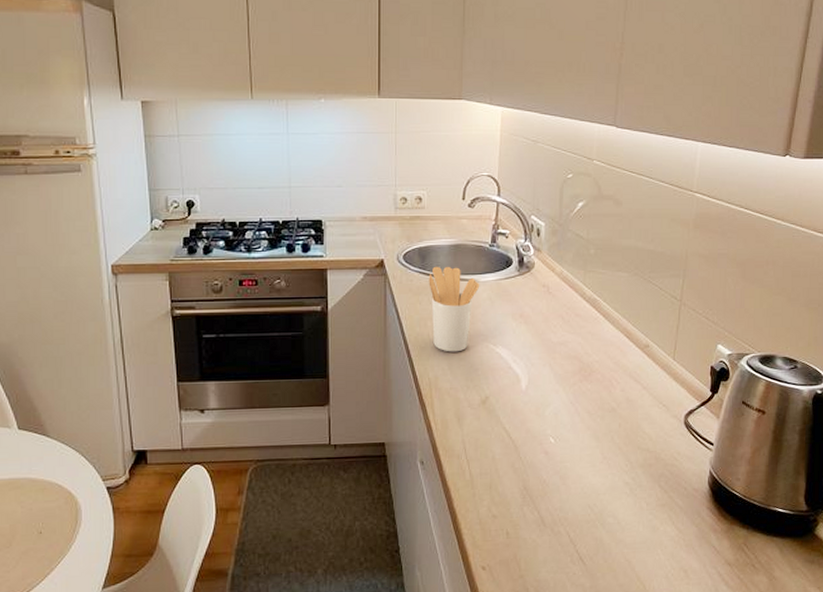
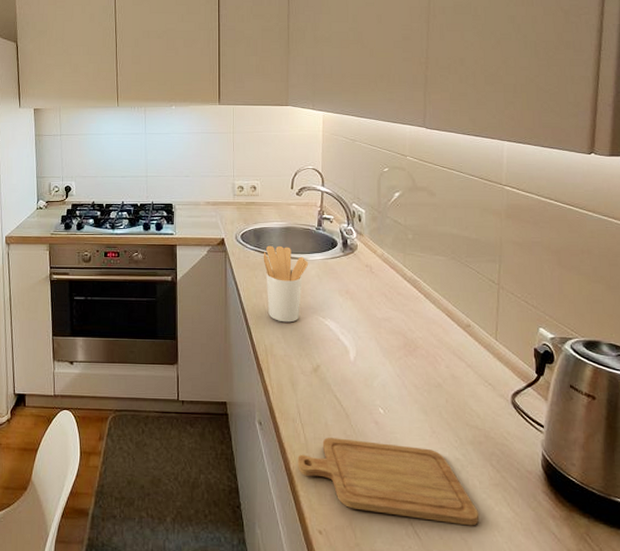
chopping board: none [462,471,644,548] -> present [297,438,479,526]

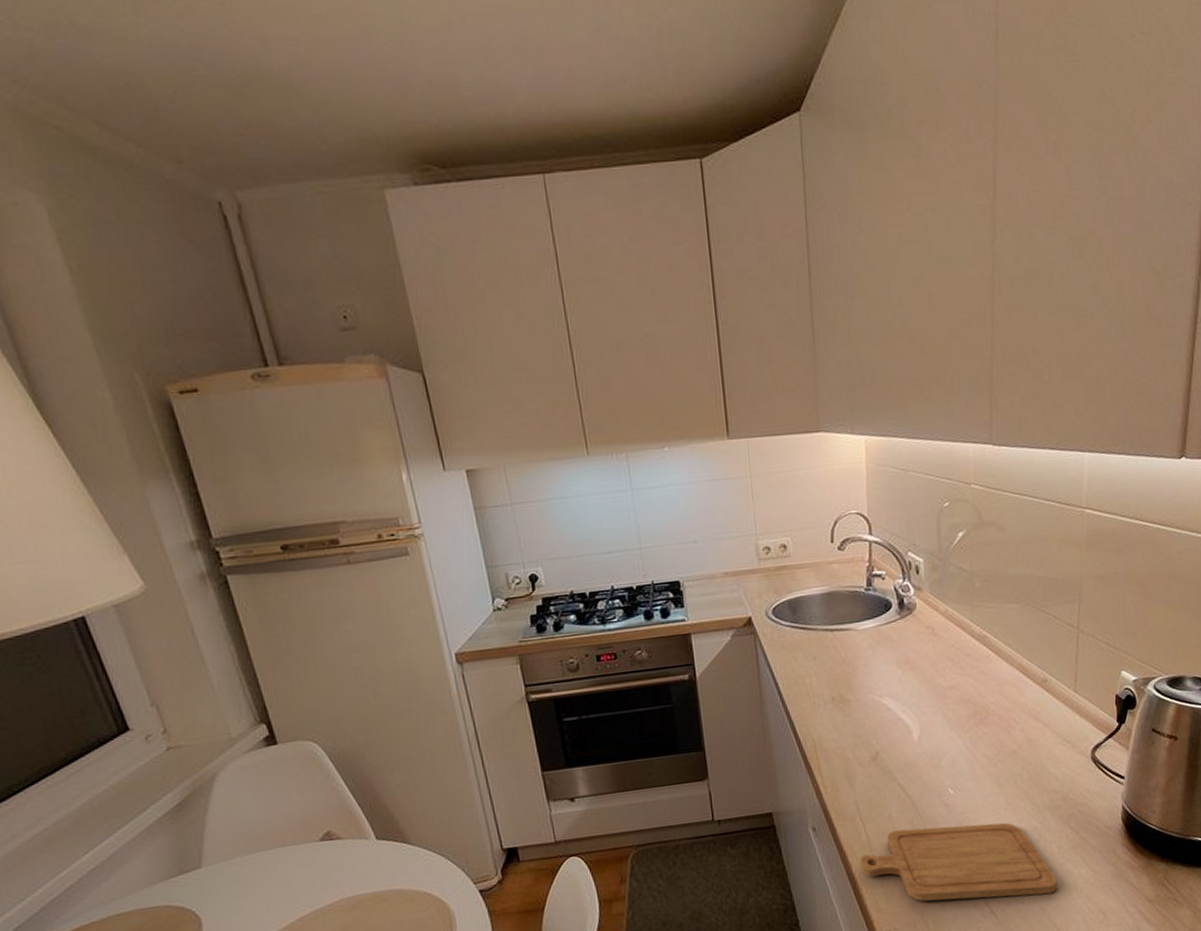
utensil holder: present [263,245,309,323] -> none [802,616,859,710]

